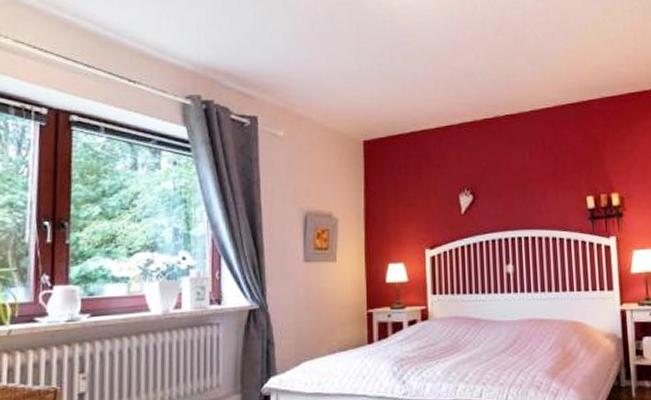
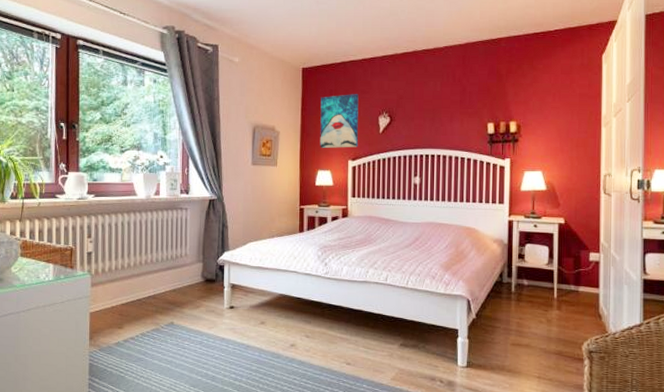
wall art: none [388,169,437,236] -> present [320,94,359,148]

